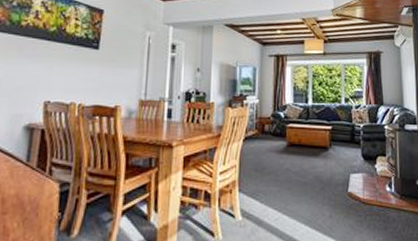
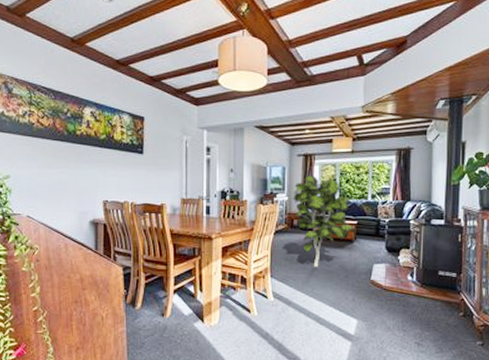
indoor plant: none [264,76,330,178] -> present [293,174,355,267]

